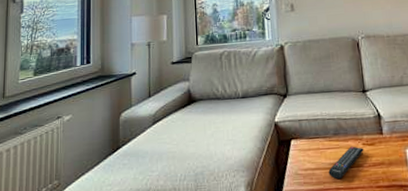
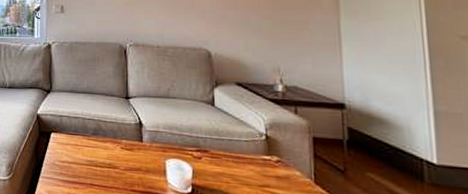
remote control: present [328,146,364,180] -> none [84,148,122,177]

